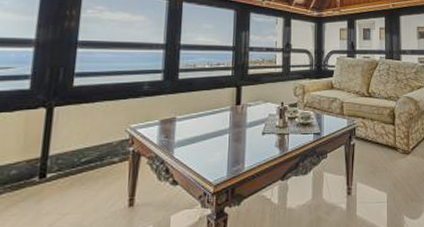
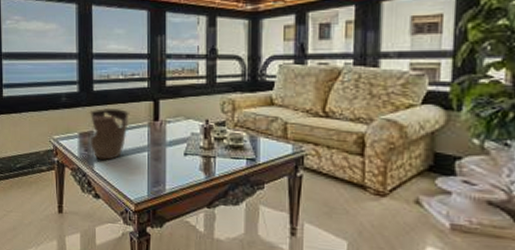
decorative bowl: none [171,94,214,145] -> present [88,108,130,160]

